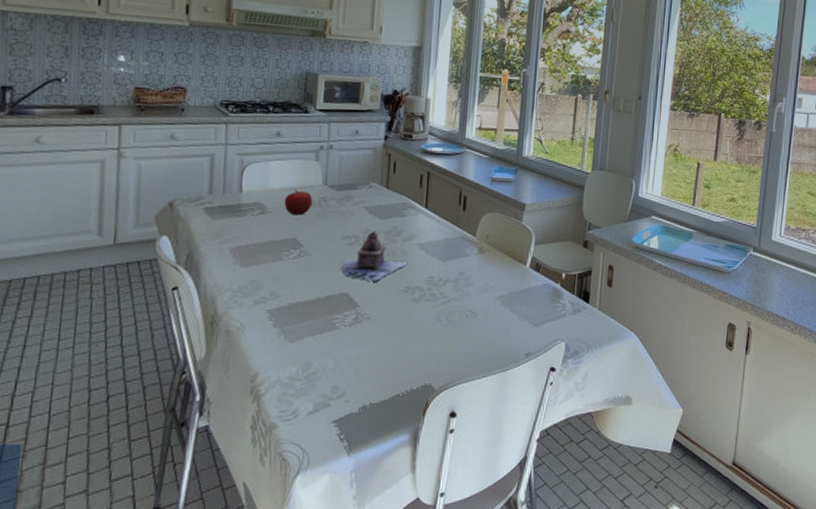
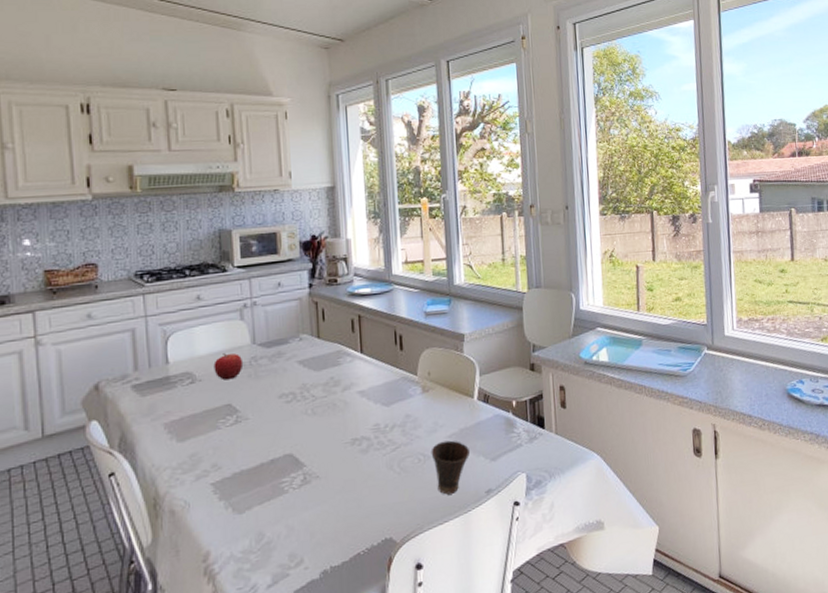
teapot: present [340,231,408,282] -> none [281,384,351,439]
cup: none [478,301,516,352] -> present [431,440,471,495]

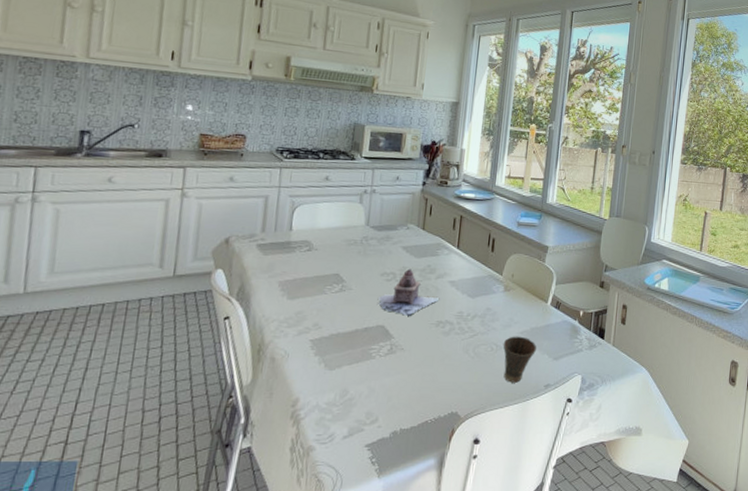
fruit: present [213,353,244,380] -> none [329,229,356,253]
teapot: none [281,384,351,439] -> present [378,268,440,316]

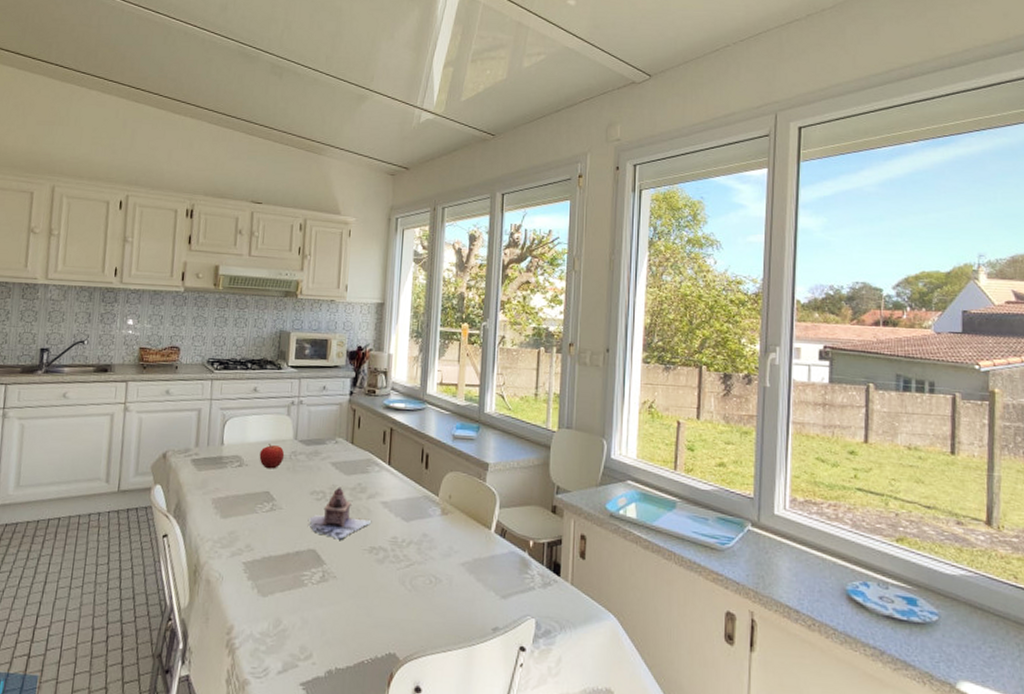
fruit: none [329,229,356,253] -> present [259,444,285,469]
cup: present [503,336,537,383] -> none [442,567,482,623]

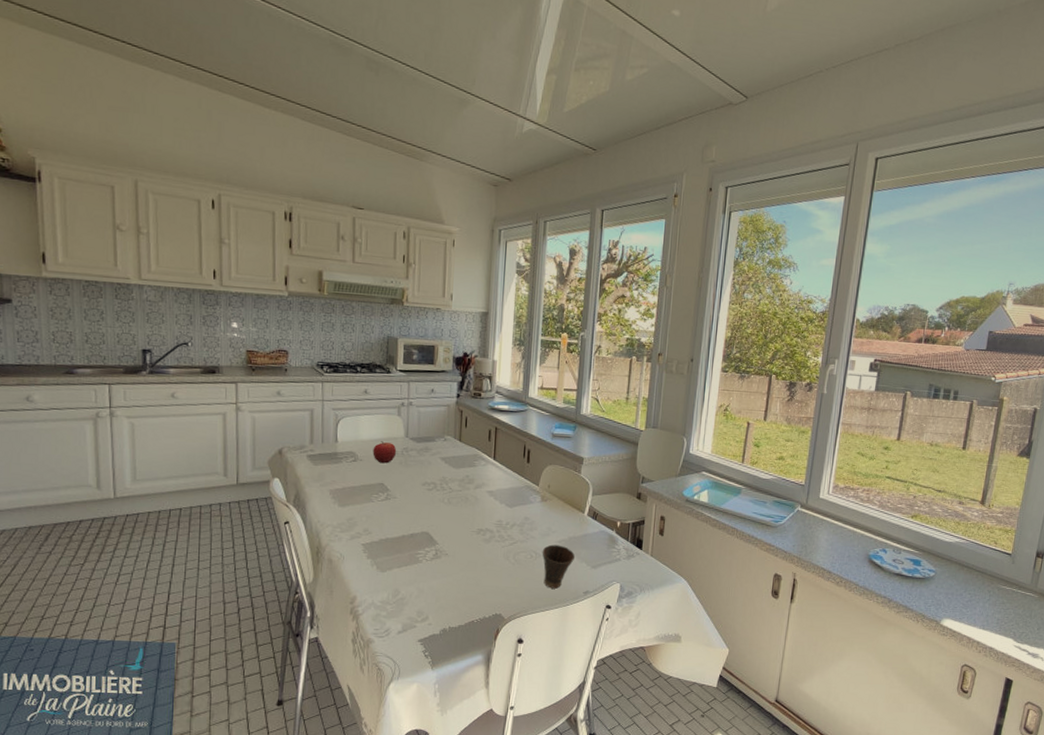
teapot: present [309,486,372,540] -> none [421,478,479,524]
cup: none [442,567,482,623] -> present [542,544,576,589]

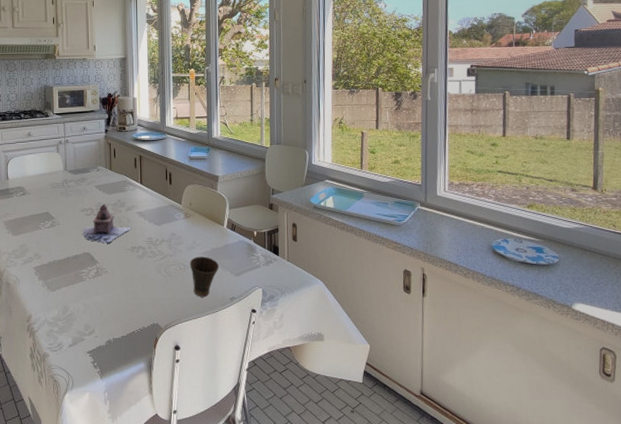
fruit: present [372,441,397,464] -> none [38,176,58,195]
teapot: none [421,478,479,524] -> present [82,204,131,244]

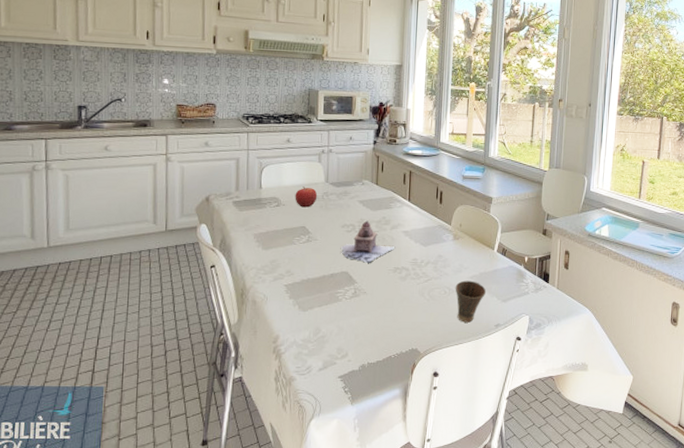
fruit: none [38,176,58,195] -> present [295,187,318,208]

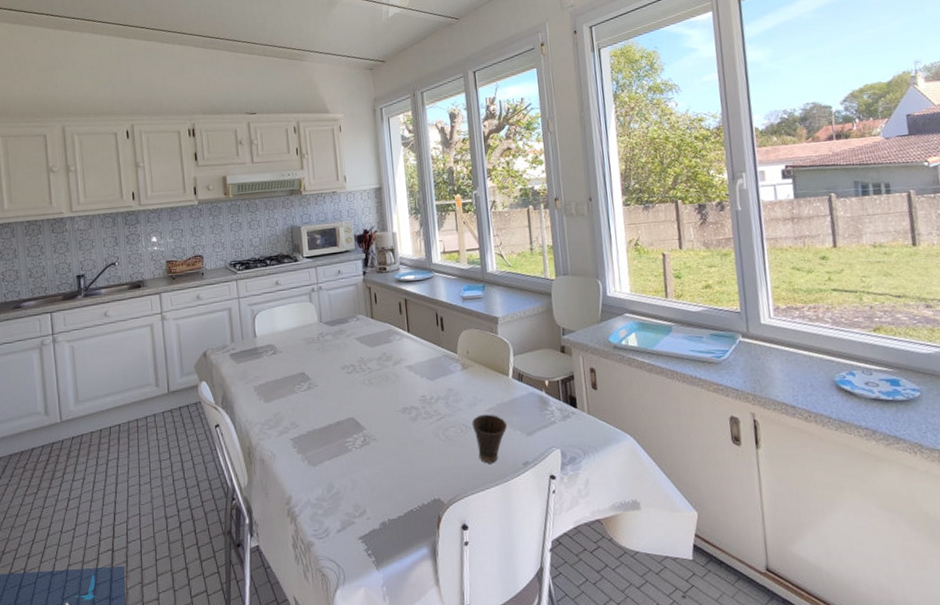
fruit: present [295,187,318,208] -> none [290,330,313,352]
teapot: present [341,220,396,263] -> none [344,358,401,406]

